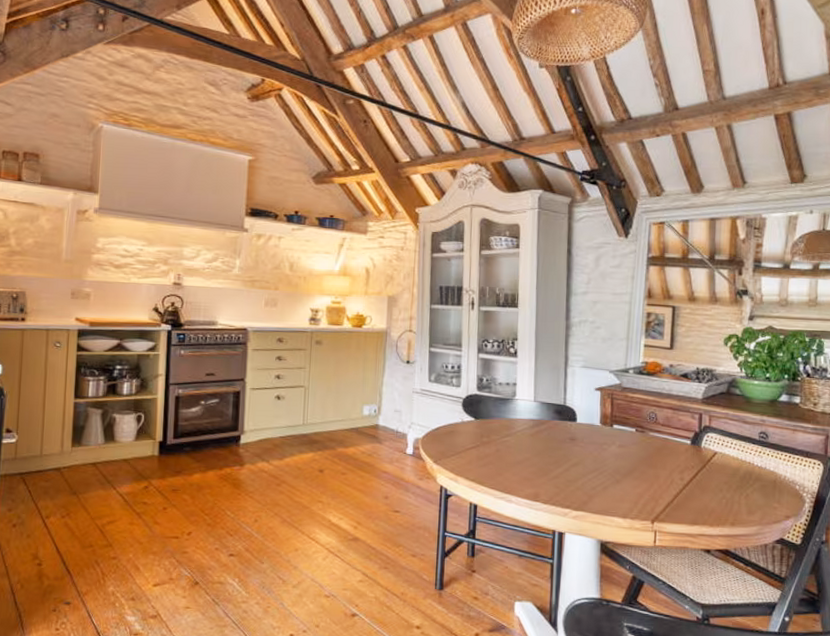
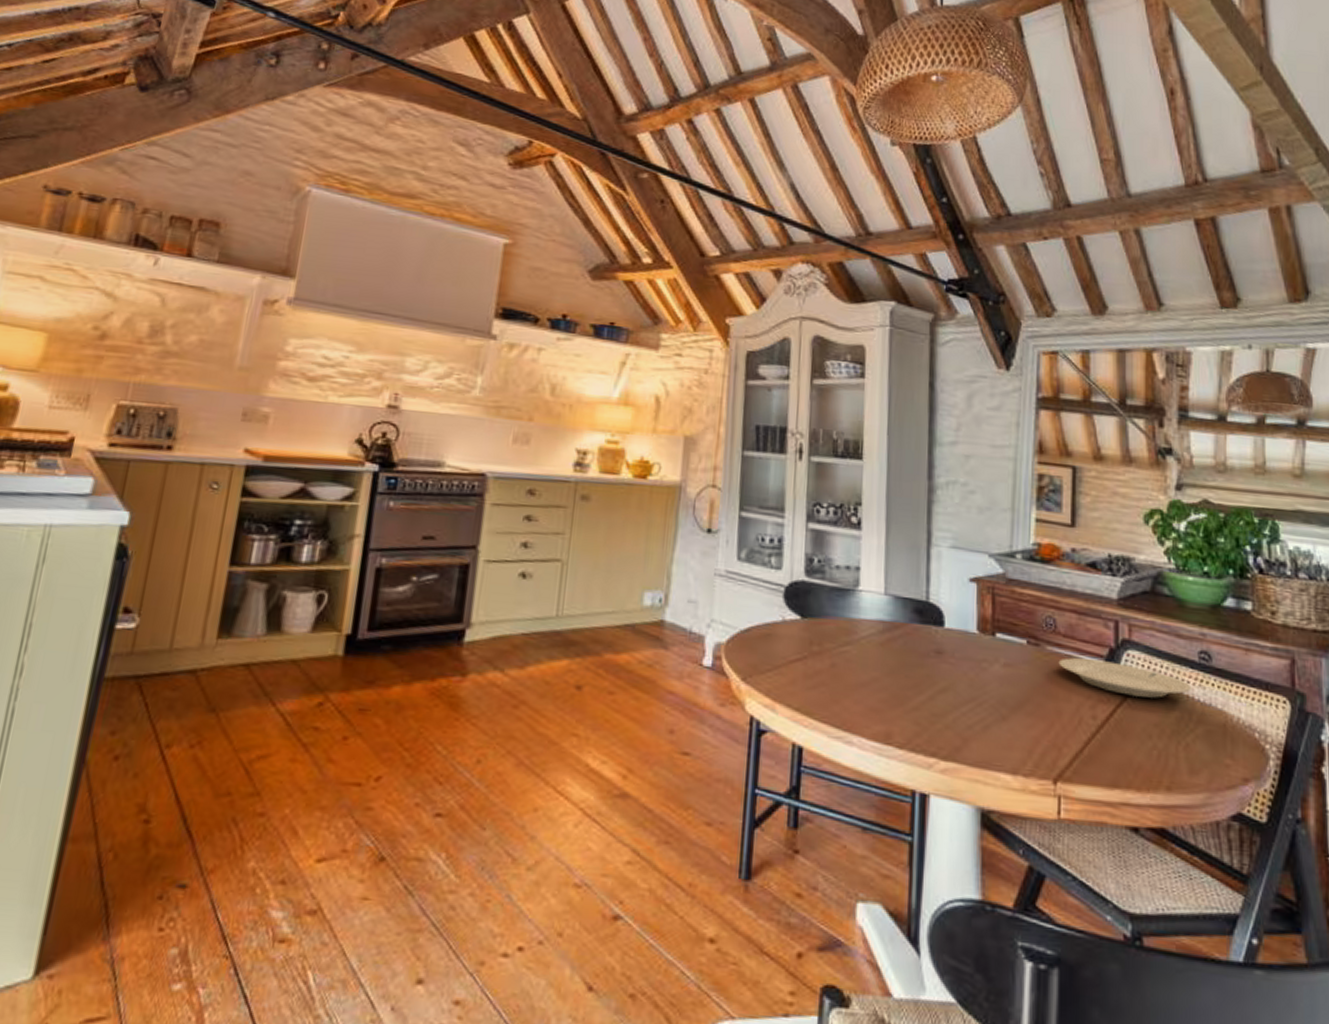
plate: none [658,440,753,465] -> present [1058,657,1192,698]

